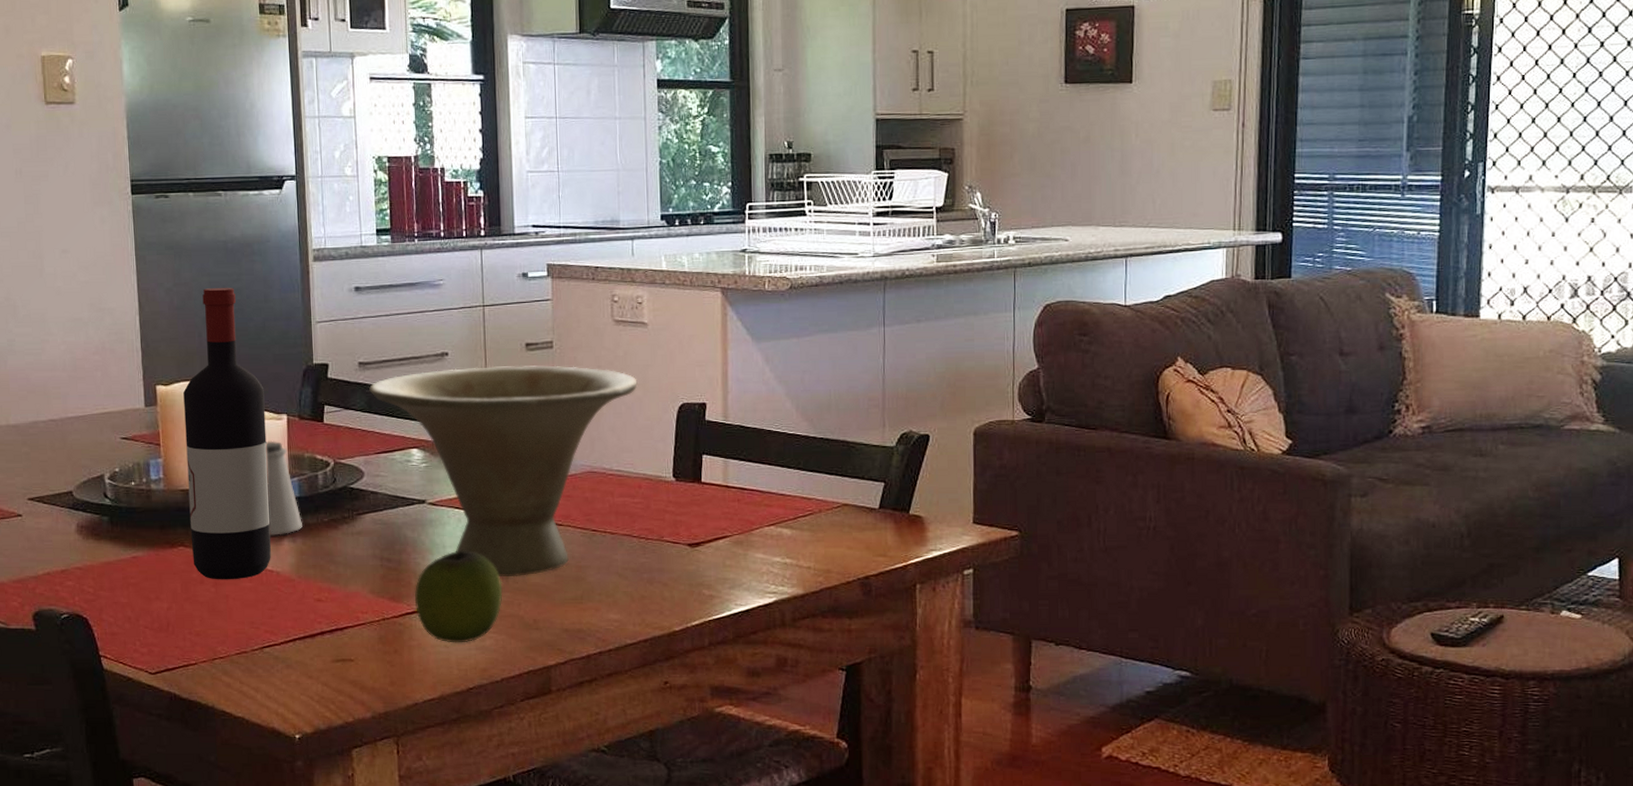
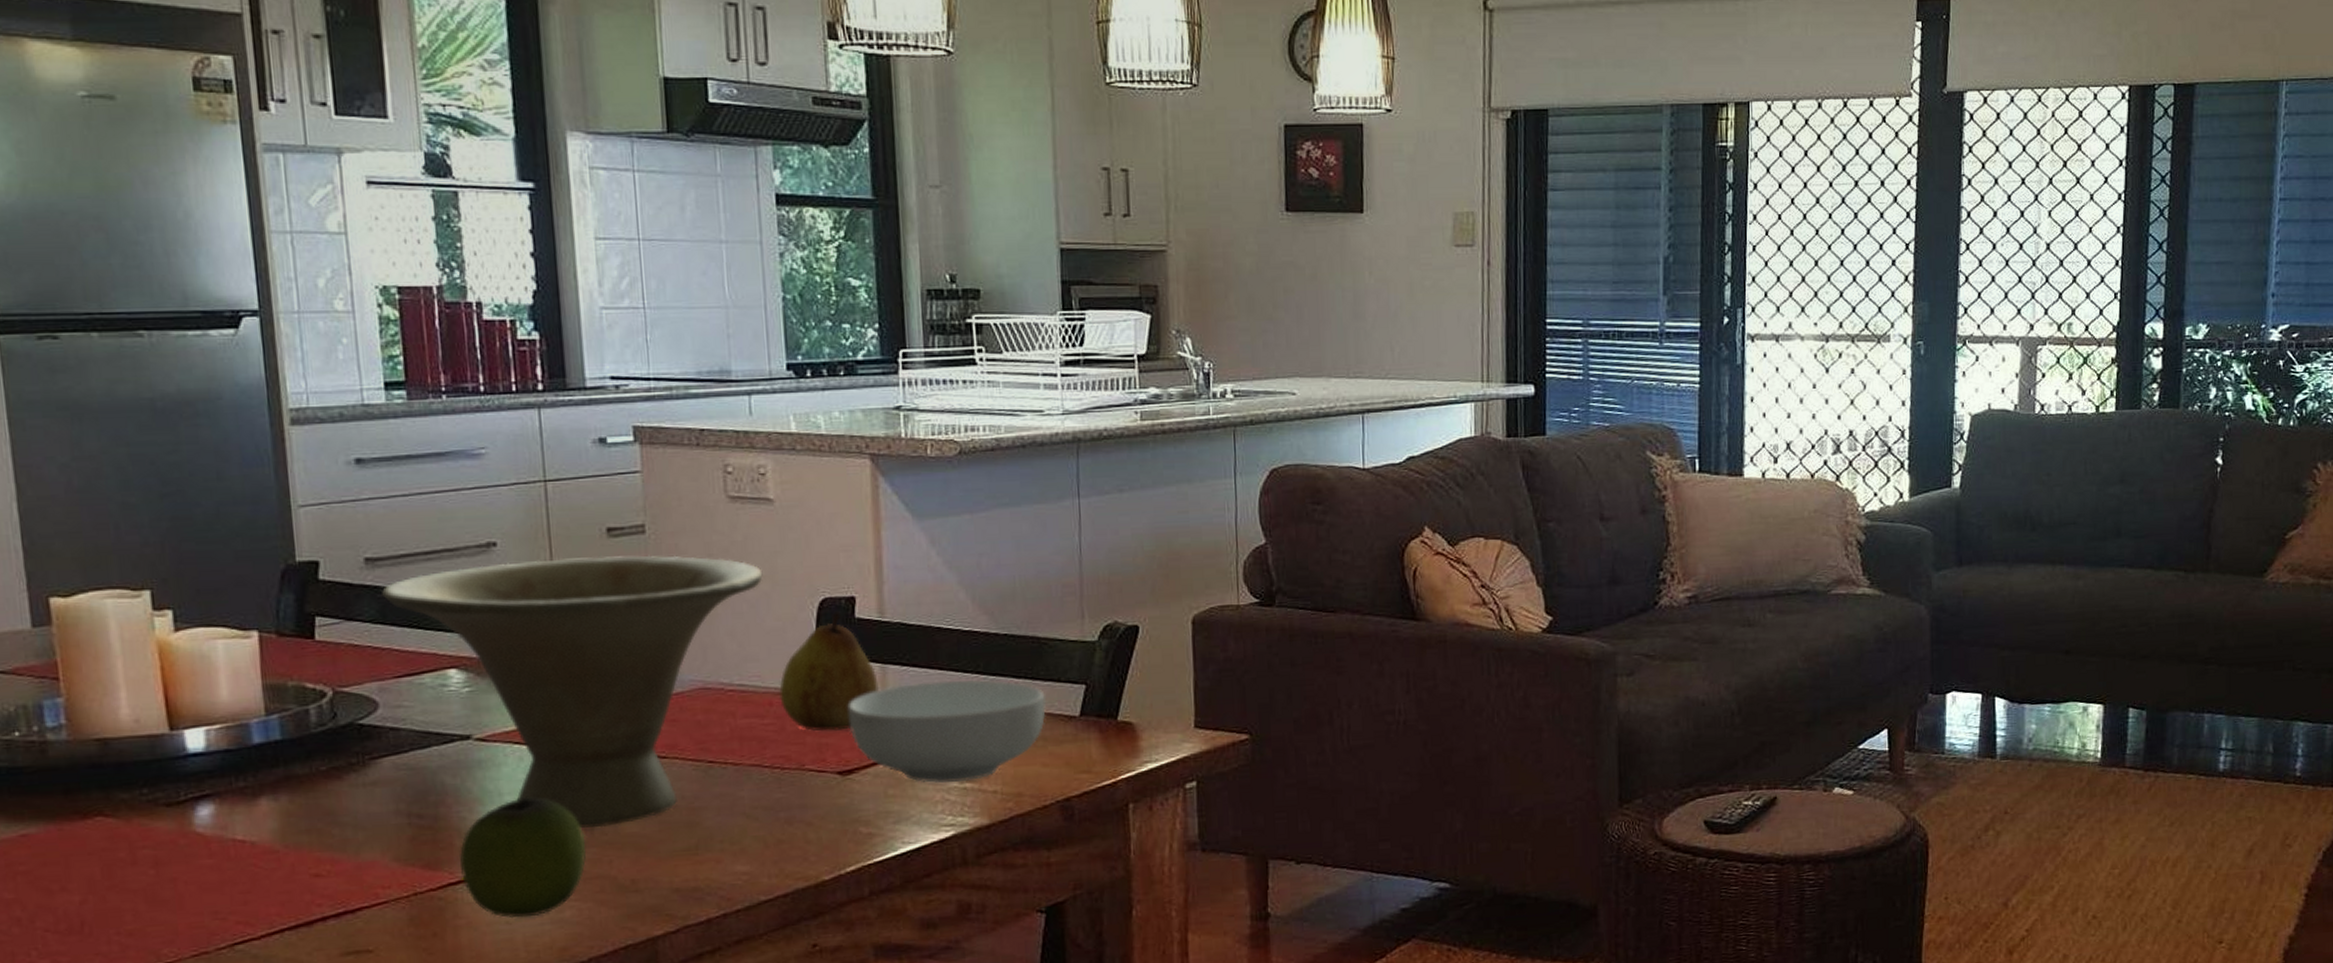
wine bottle: present [183,287,271,580] -> none [93,461,242,859]
saltshaker: present [265,440,302,535] -> none [226,666,288,794]
fruit: none [646,415,722,511] -> present [779,611,879,731]
cereal bowl: none [697,474,853,558] -> present [847,679,1047,784]

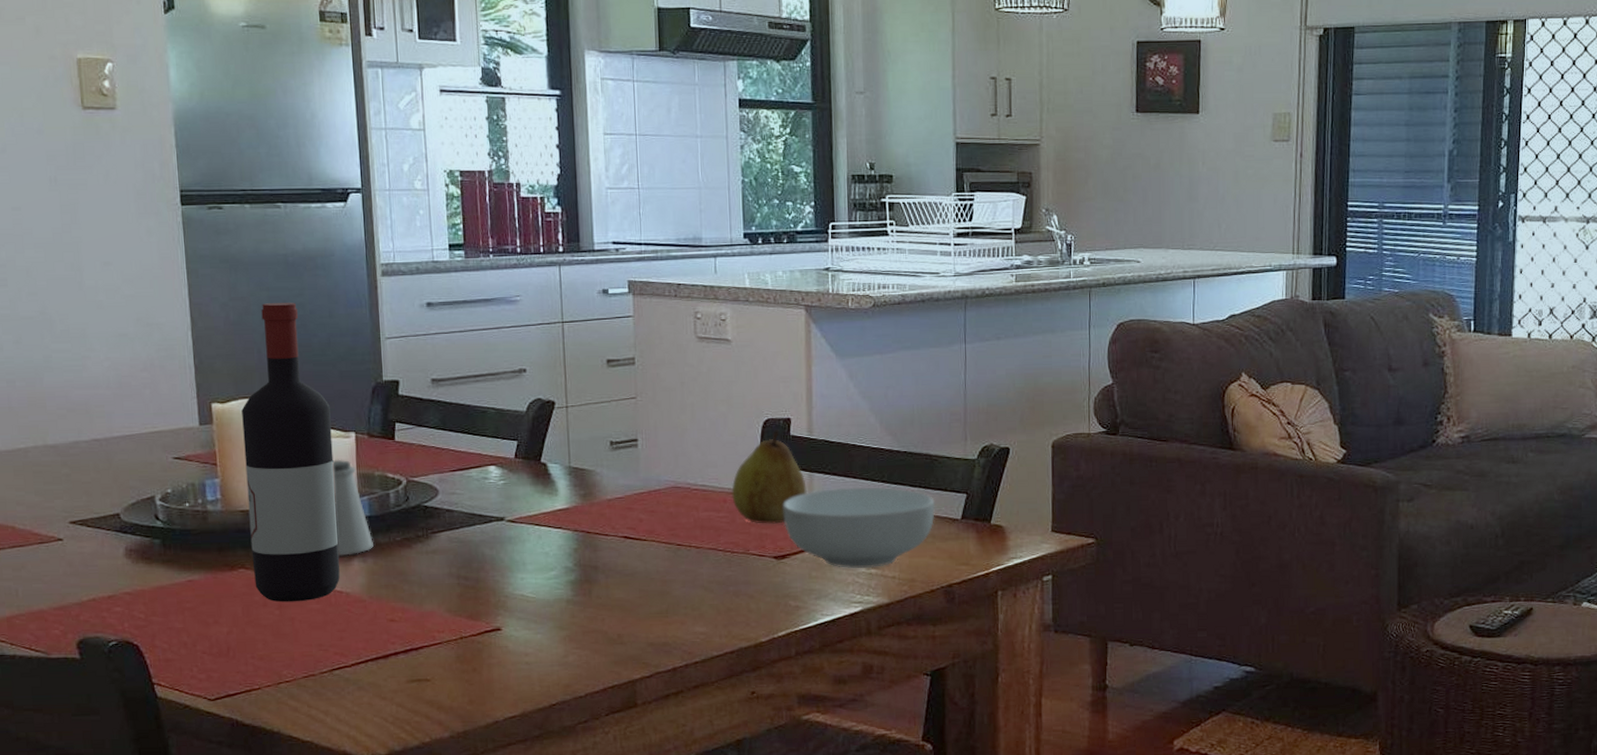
wine bottle: none [93,461,242,859] -> present [241,302,340,602]
saltshaker: none [226,666,288,794] -> present [332,459,373,556]
bowl: present [380,555,763,828] -> none [442,381,722,593]
apple: present [460,797,586,919] -> none [494,567,585,660]

